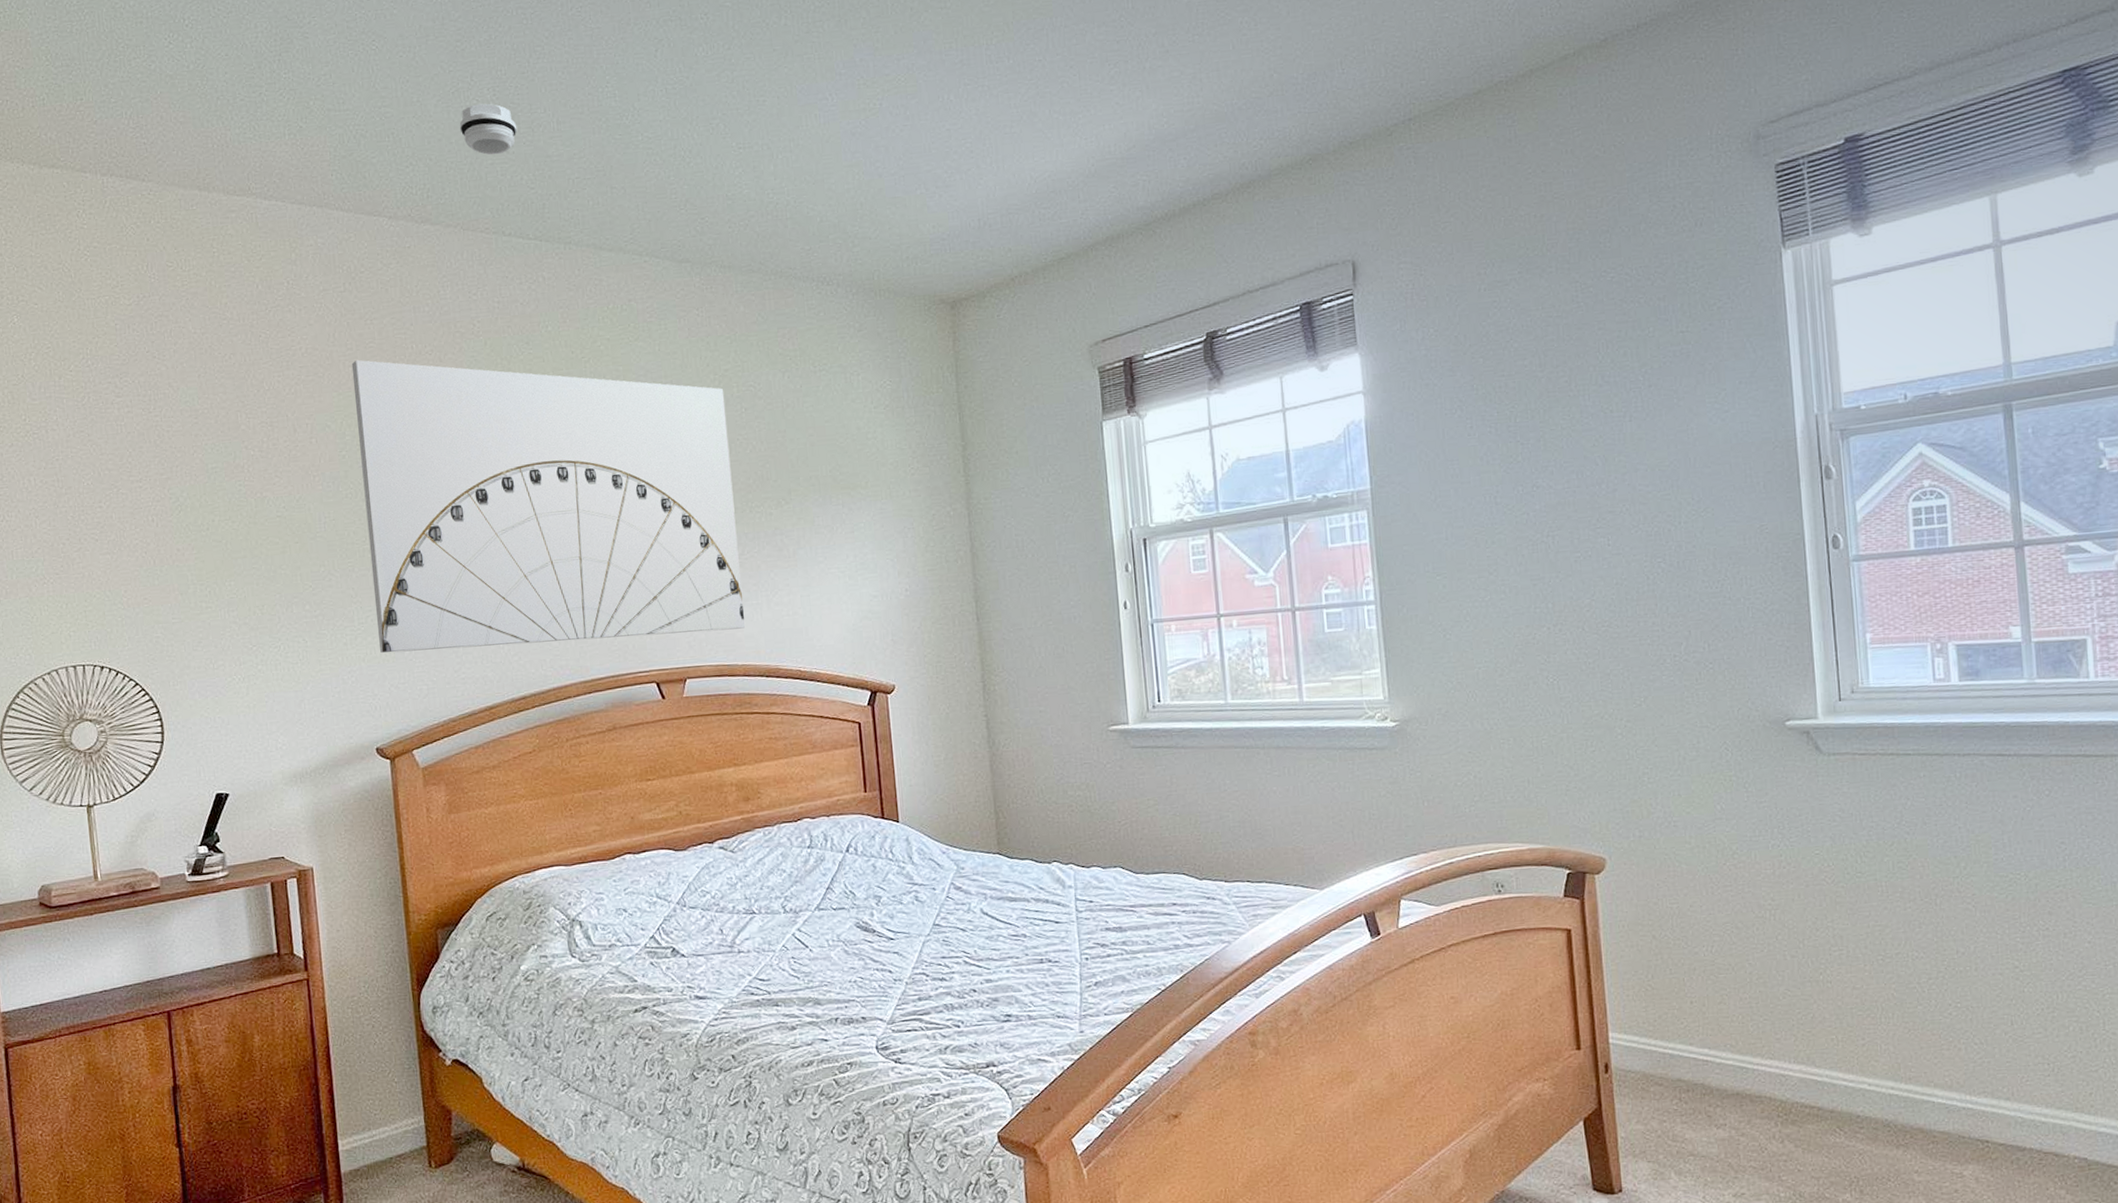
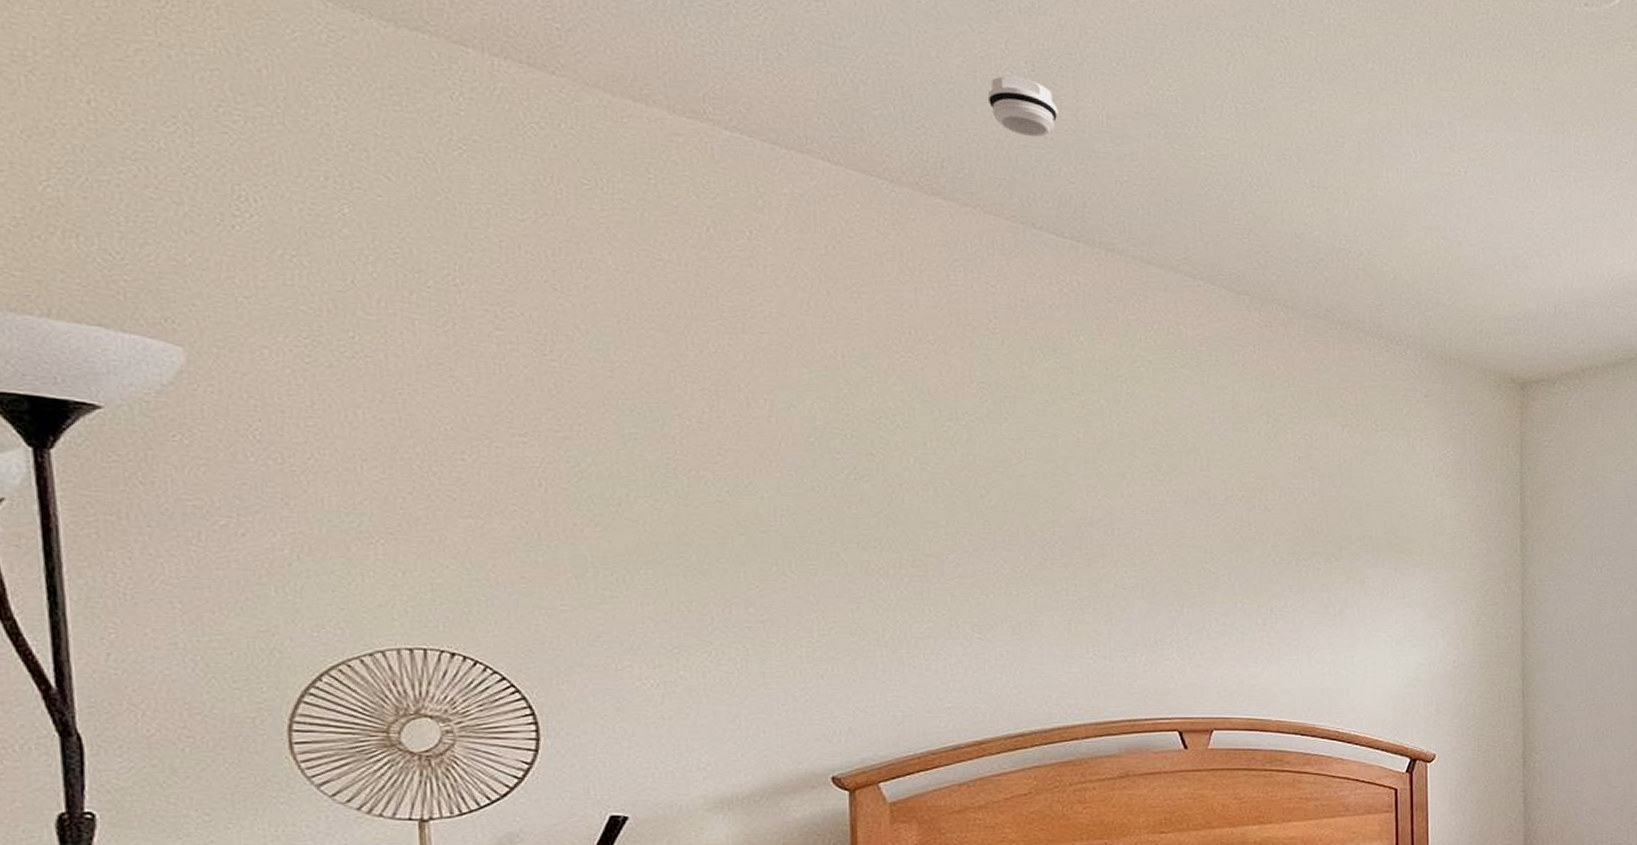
wall art: present [351,359,746,653] -> none [829,335,1283,683]

